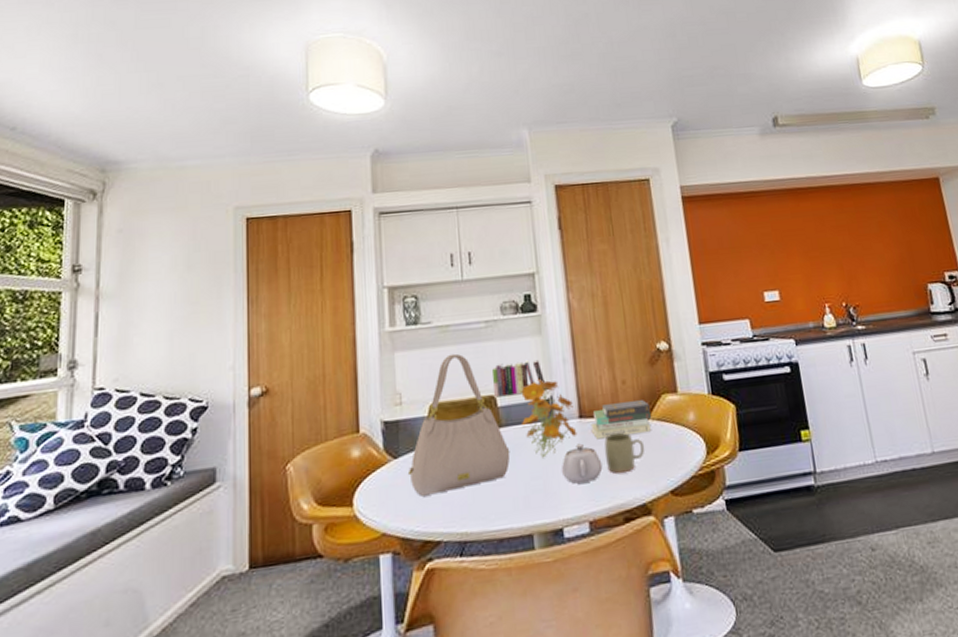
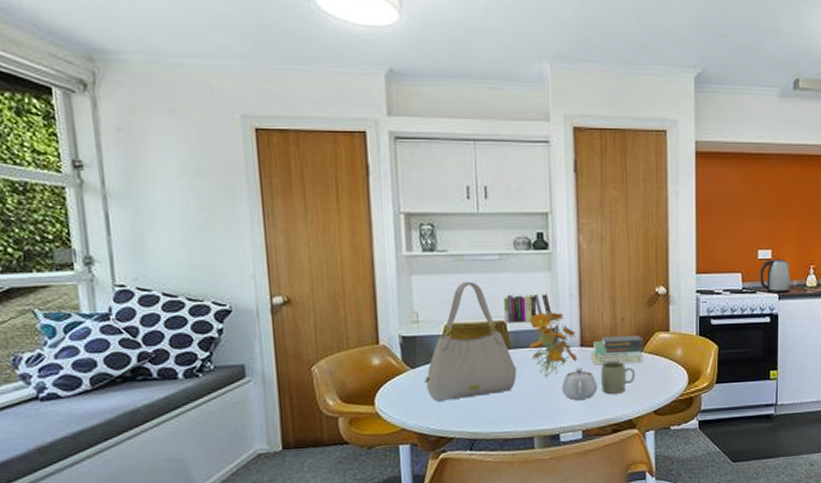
kettle: none [769,299,807,339] -> present [760,258,790,294]

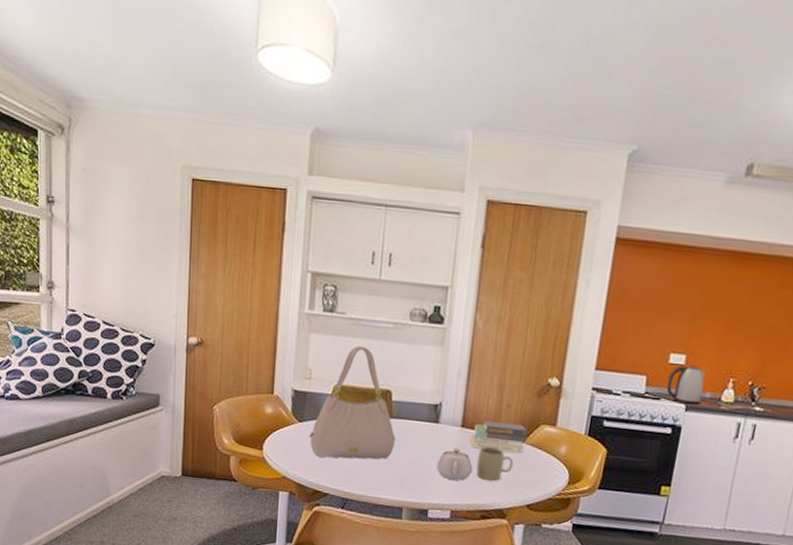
books: present [503,293,553,323] -> none [391,364,438,396]
flower arrangement: present [527,309,578,377] -> none [409,384,459,452]

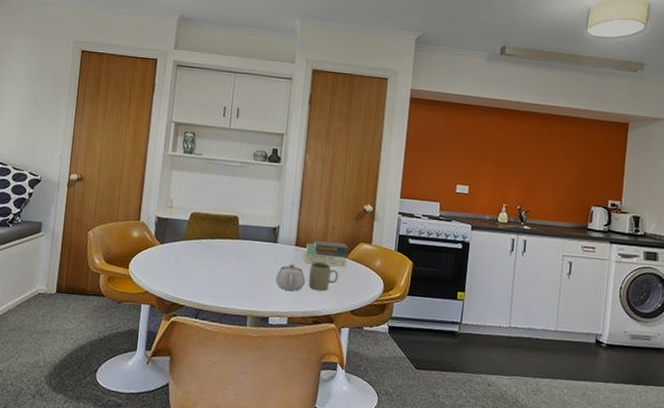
handbag: present [308,345,396,459] -> none [168,180,242,274]
kettle: present [666,365,706,406] -> none [456,194,485,226]

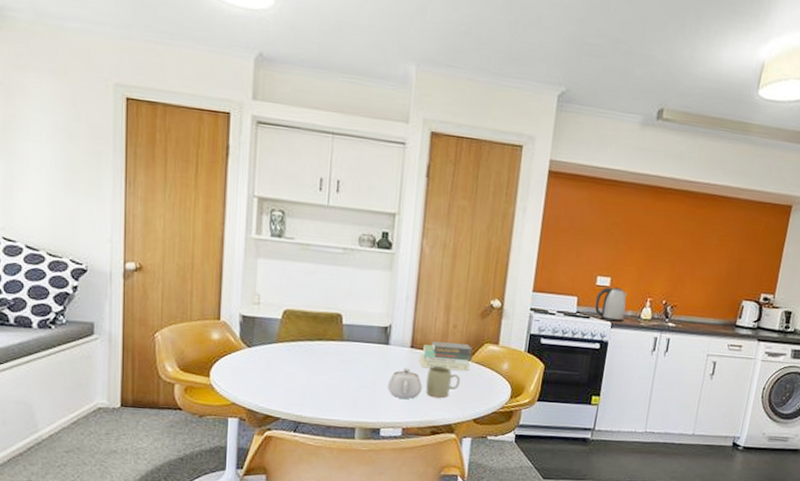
kettle: none [456,194,485,226] -> present [595,287,628,323]

